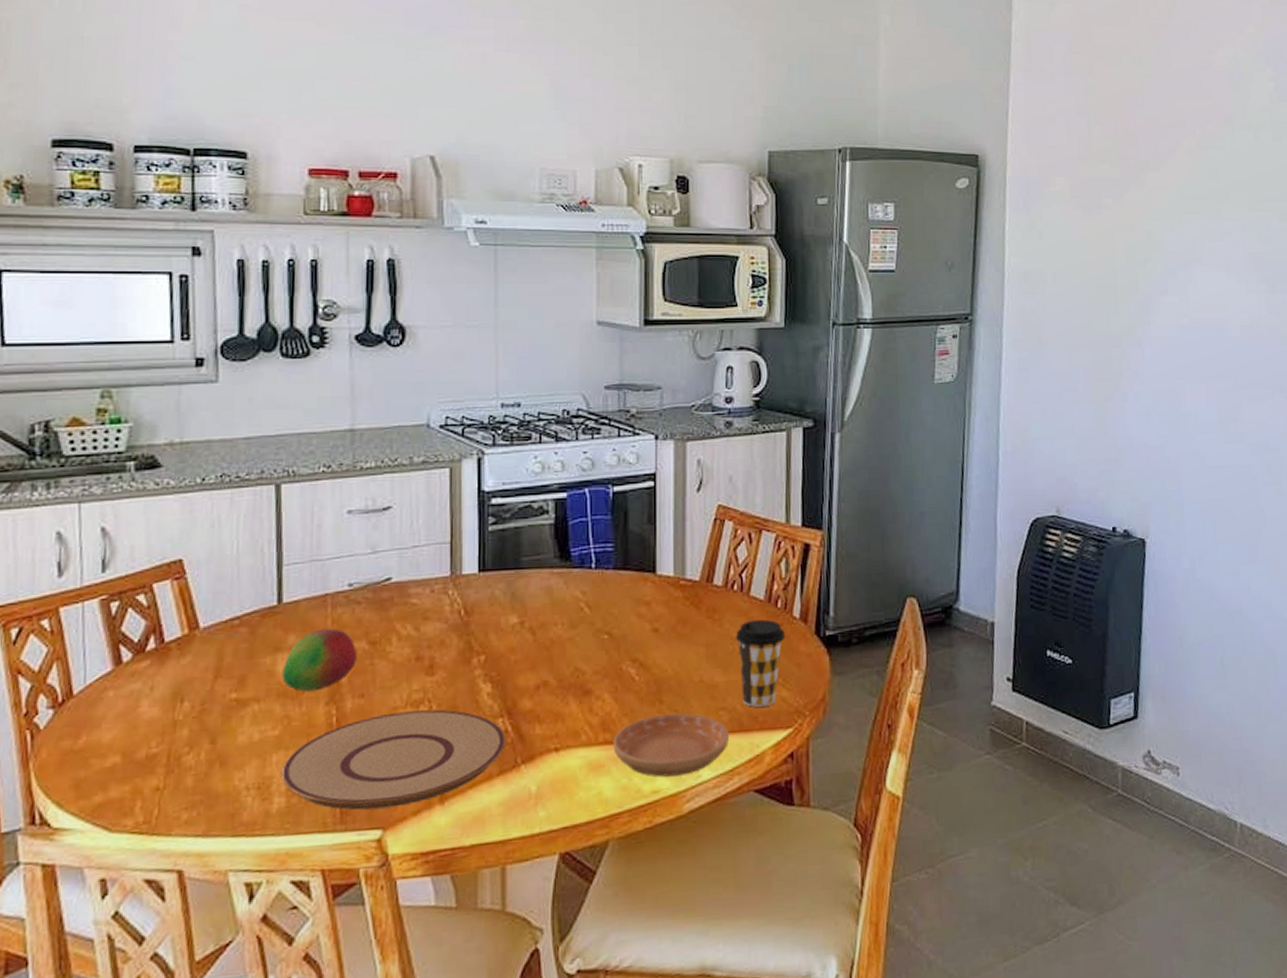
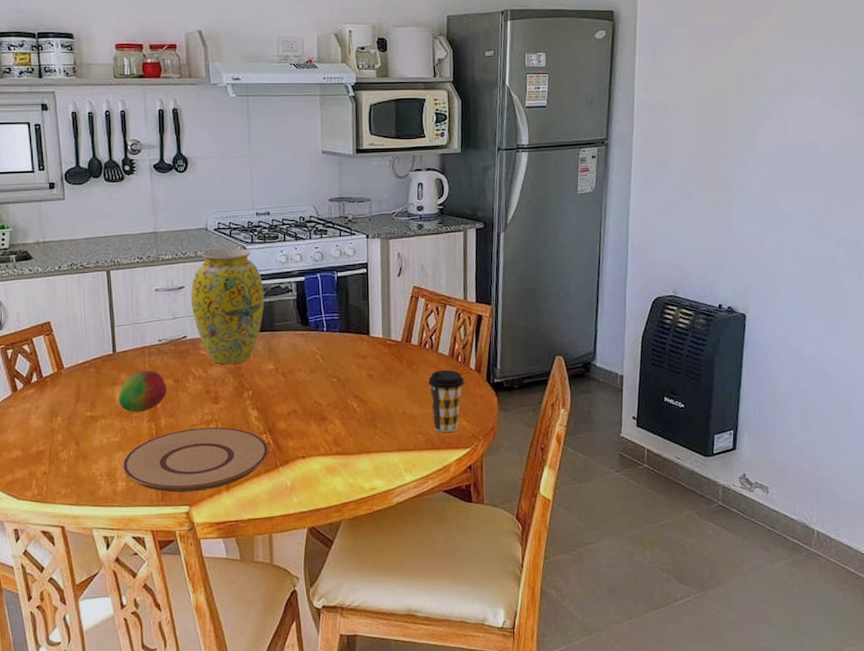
vase: none [400,452,509,618] -> present [191,248,265,365]
saucer: present [613,712,729,777] -> none [342,434,424,479]

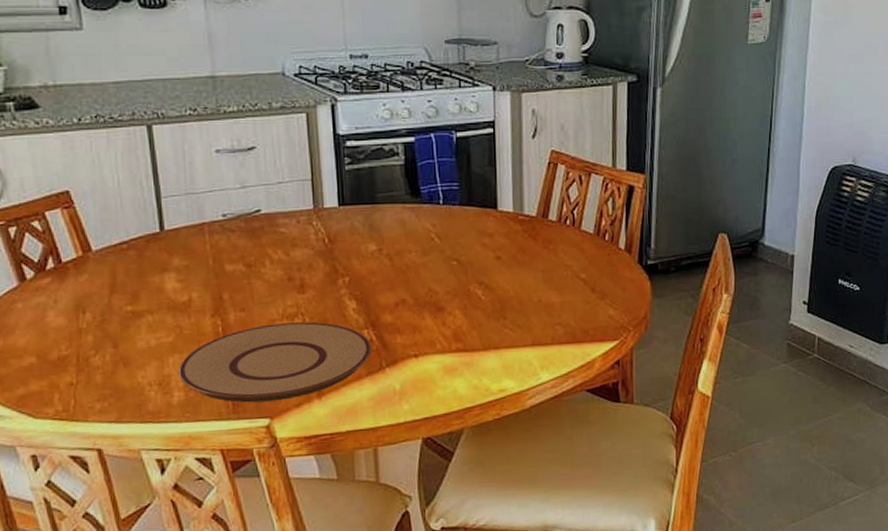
fruit: present [119,370,167,413] -> none [170,252,235,306]
vase: present [191,248,265,365] -> none [264,99,363,245]
coffee cup: present [428,369,465,432] -> none [569,250,613,323]

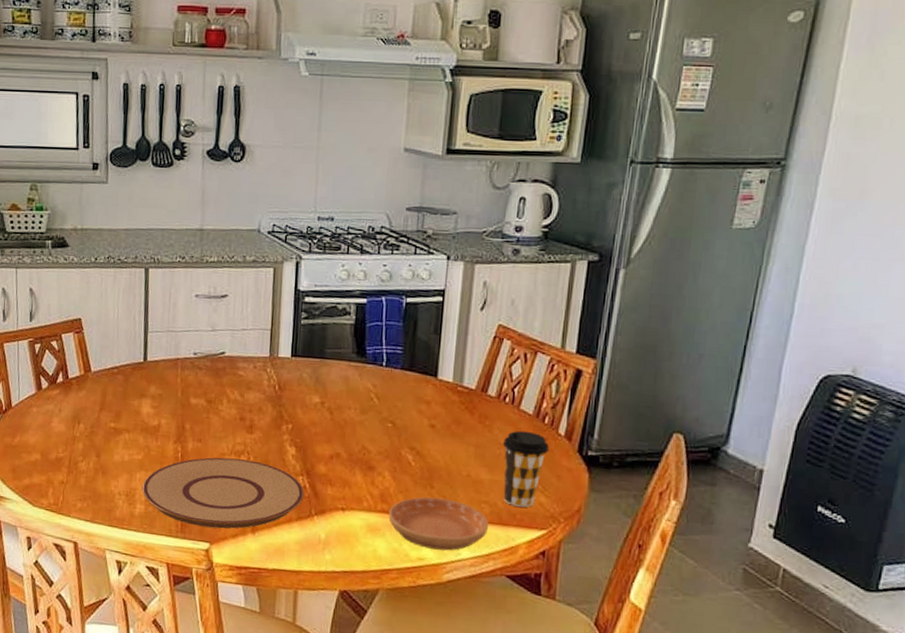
saucer: none [464,327,564,379] -> present [389,496,488,551]
coffee cup: none [569,250,613,323] -> present [503,430,550,507]

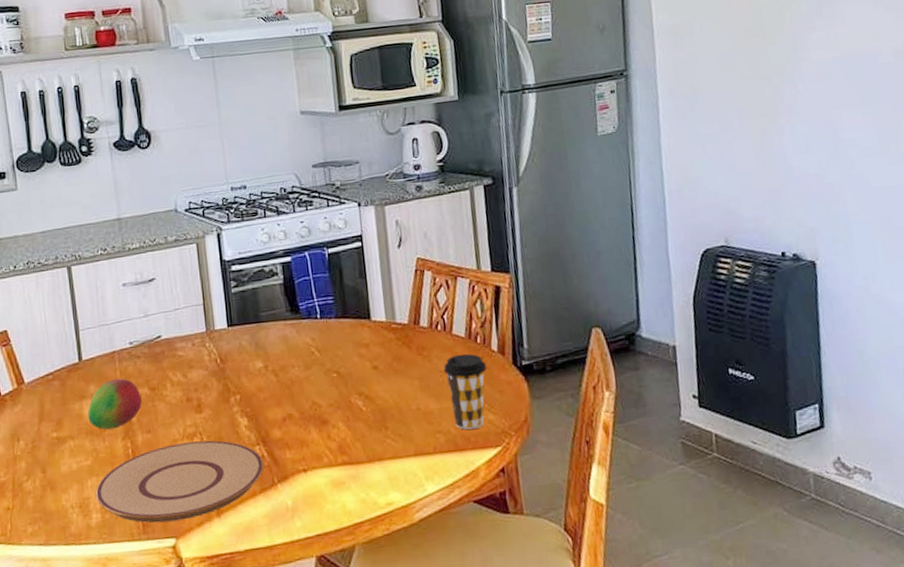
fruit: none [145,384,198,431] -> present [88,378,142,430]
saucer: present [389,496,488,551] -> none [350,436,447,492]

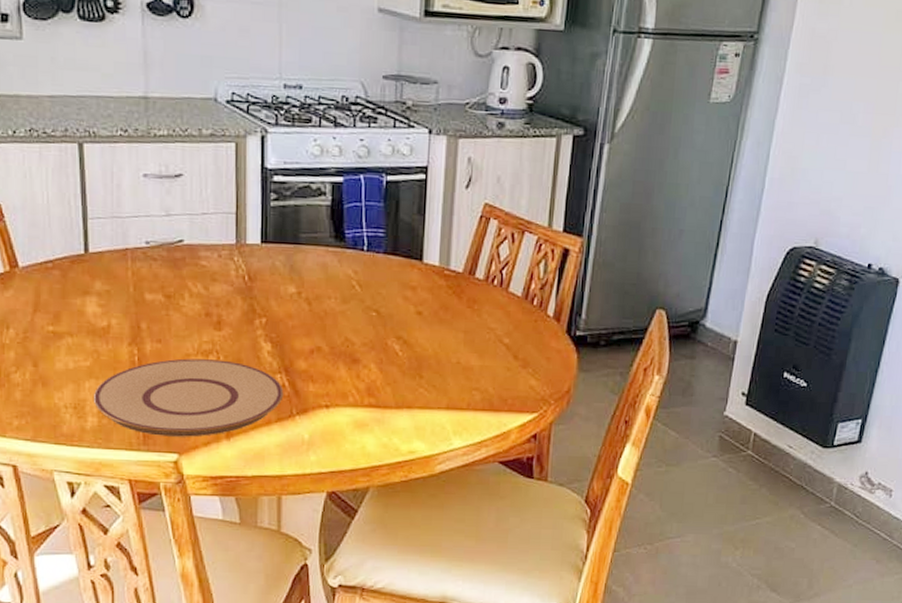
fruit: present [88,378,142,430] -> none [91,279,154,333]
coffee cup: present [443,353,487,430] -> none [493,313,539,392]

